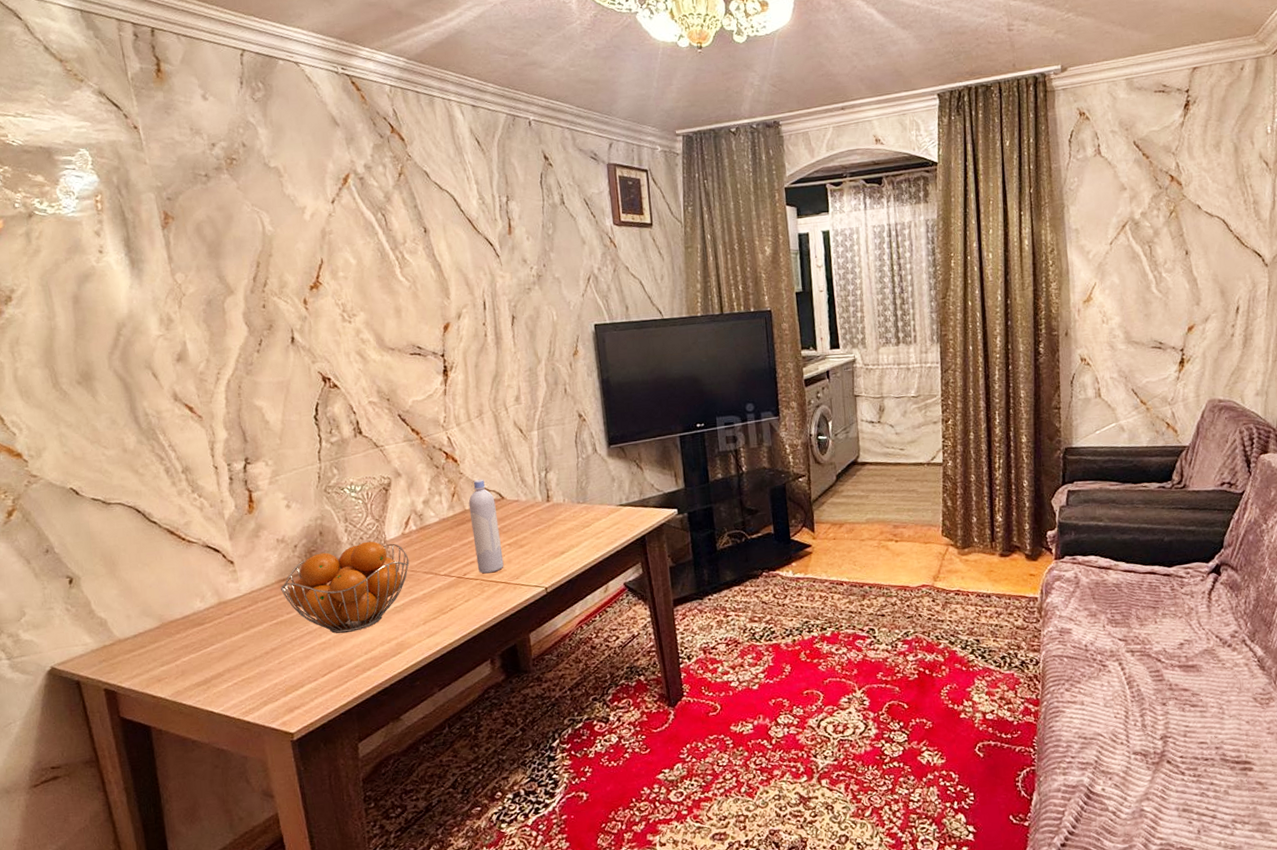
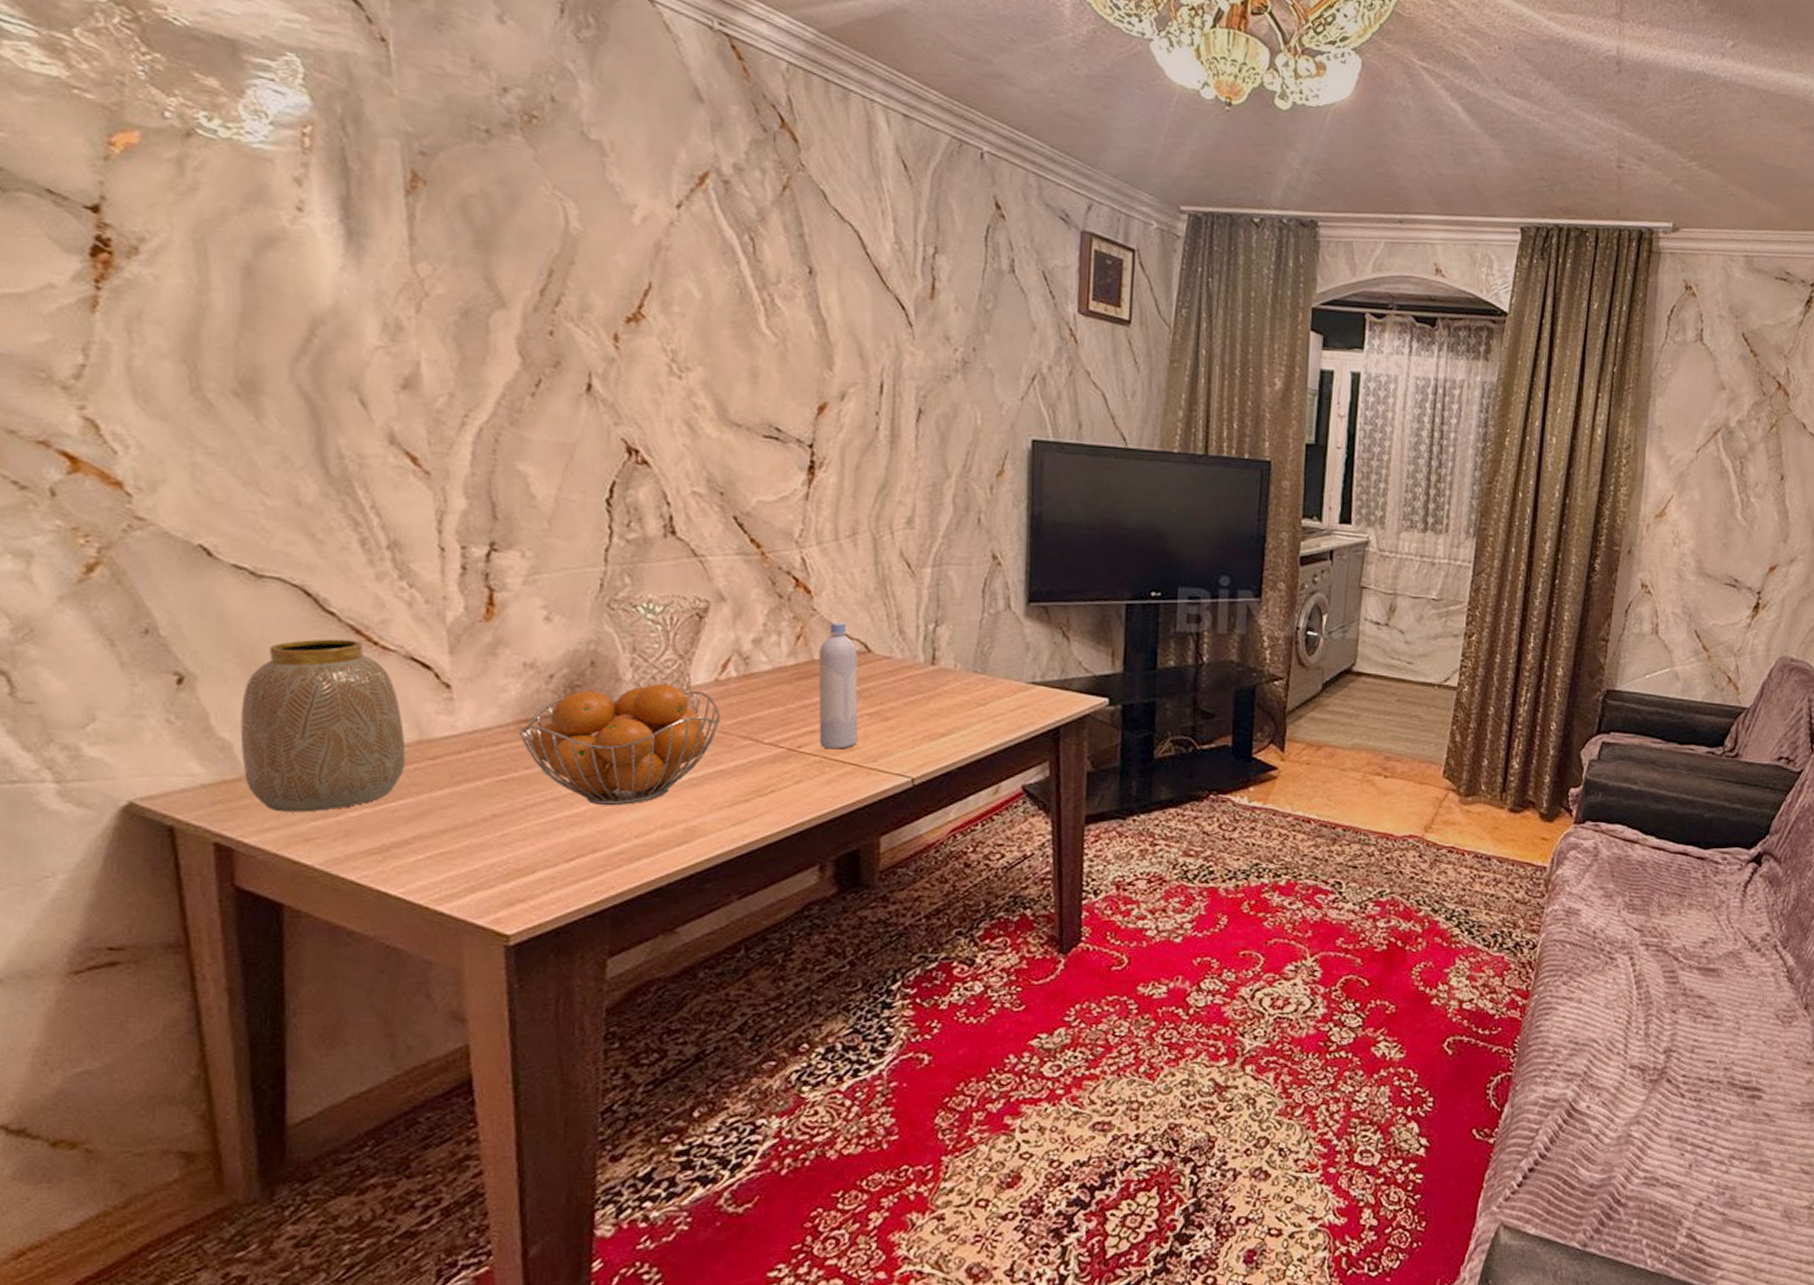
vase: none [108,538,213,663] -> present [240,639,406,812]

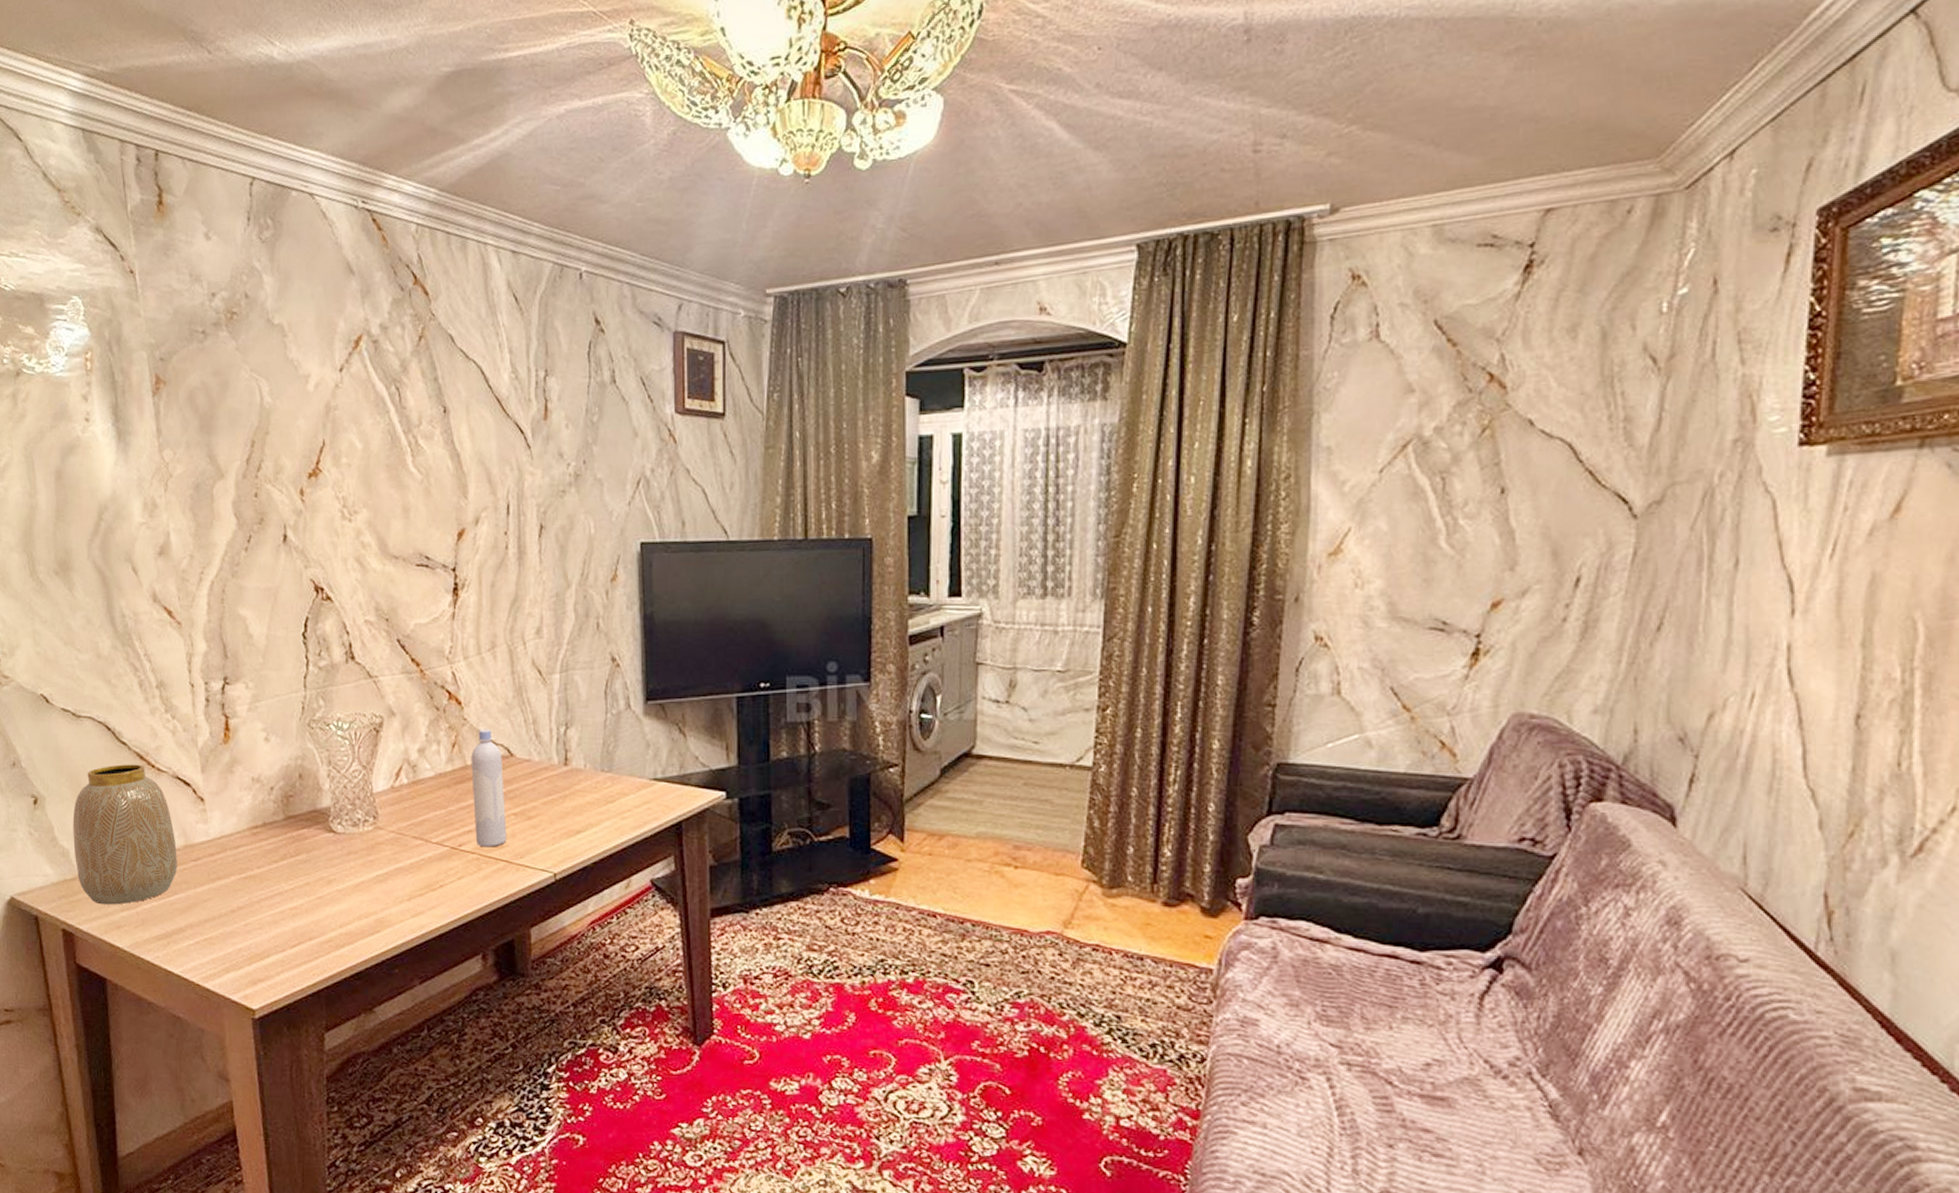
fruit basket: present [520,683,721,806] -> none [253,791,397,900]

